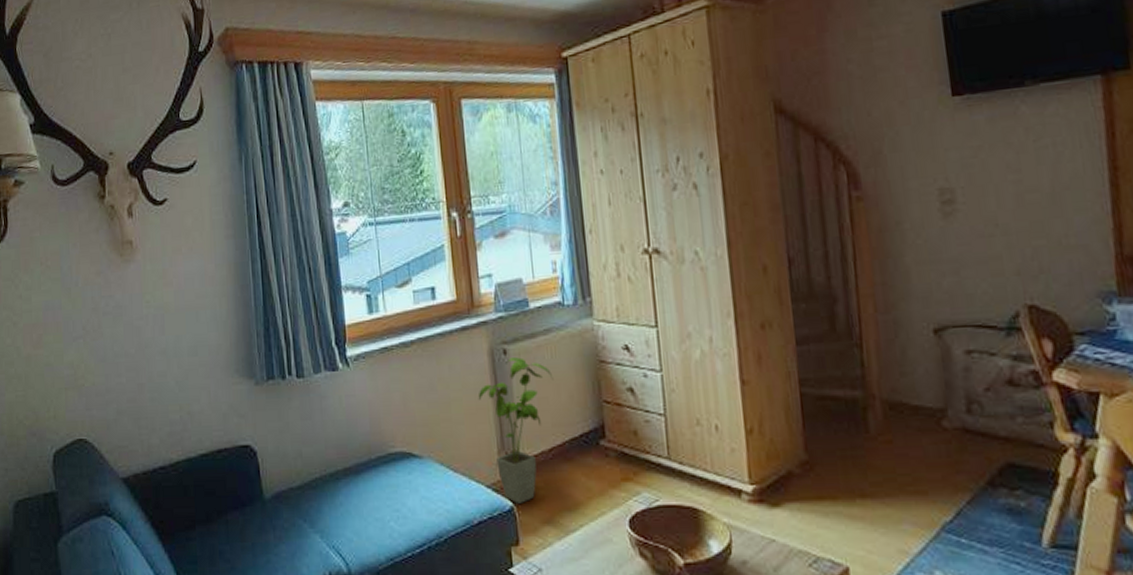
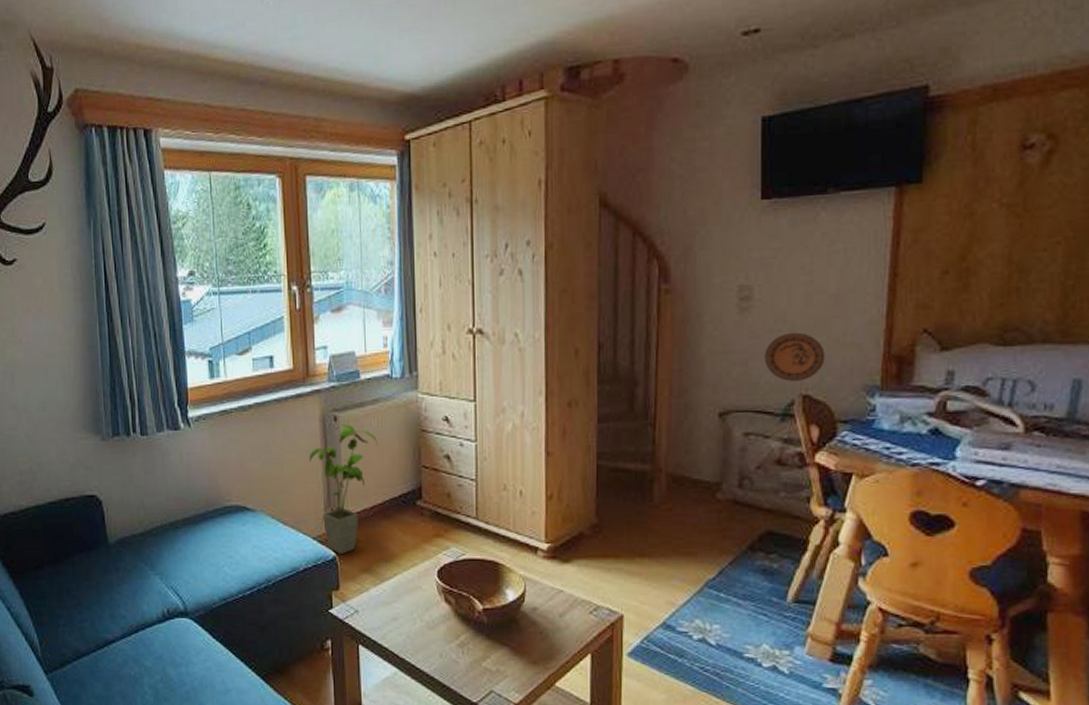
decorative plate: none [977,236,1049,291] -> present [764,332,825,381]

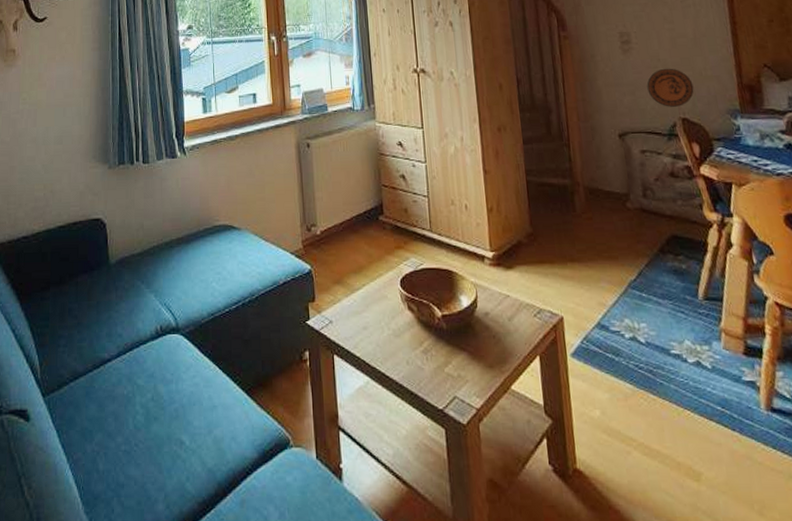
house plant: present [308,424,379,554] -> none [286,150,345,267]

